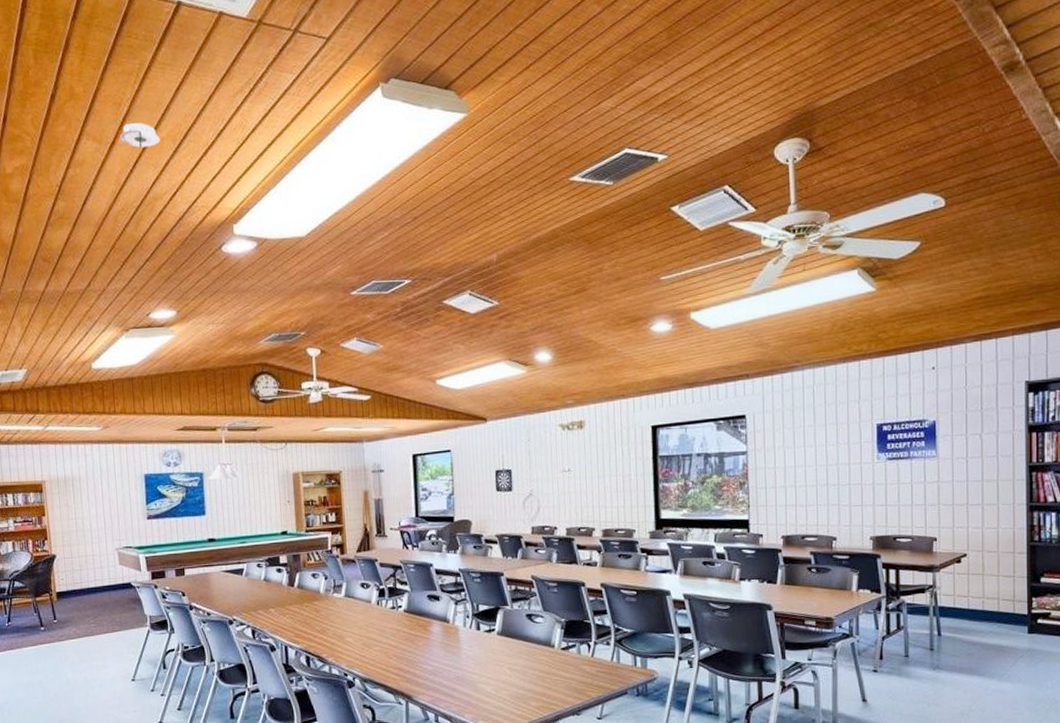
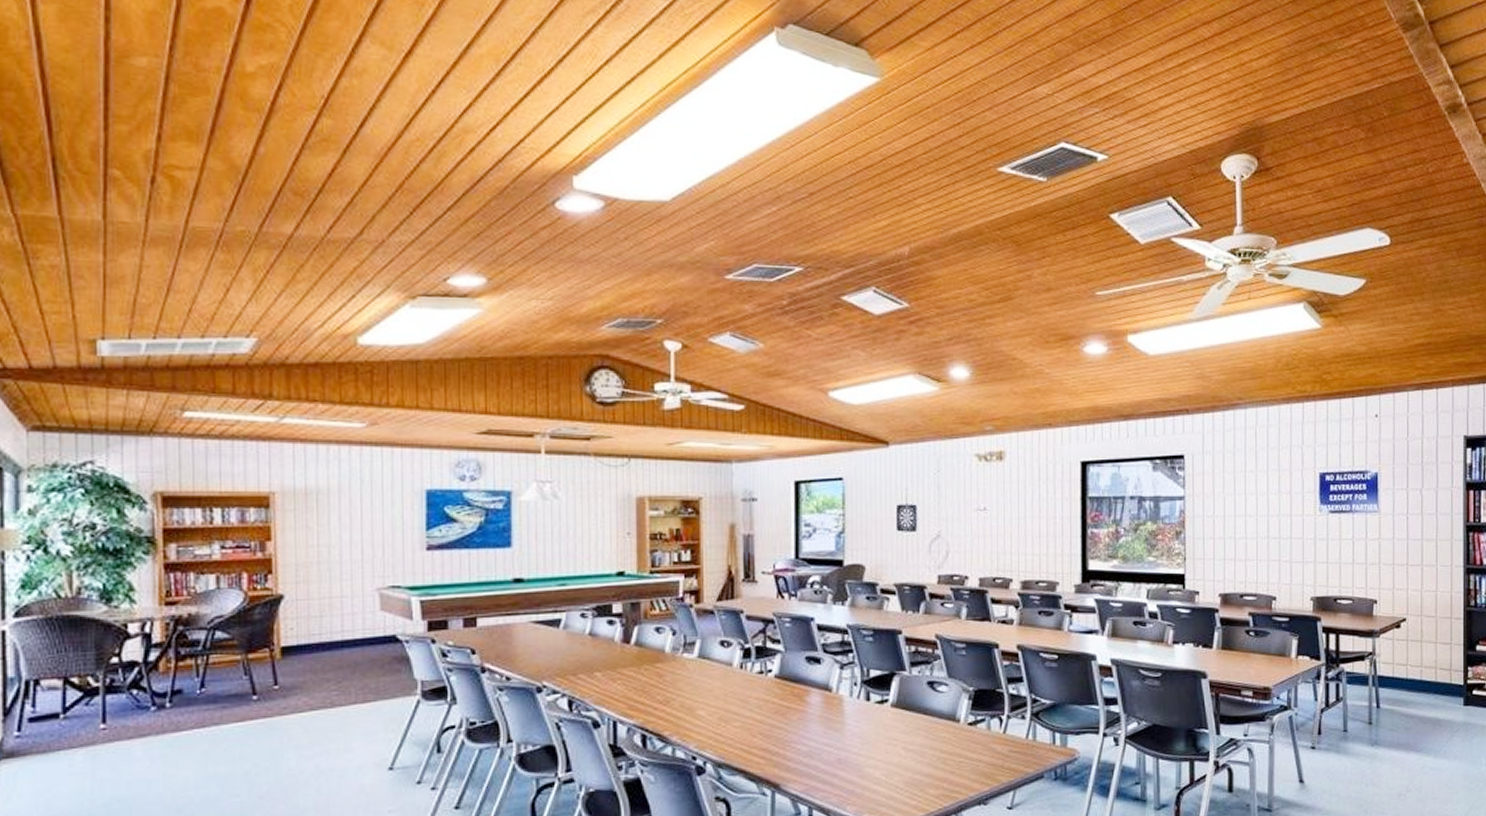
smoke detector: present [119,122,160,148] -> none [419,29,478,64]

